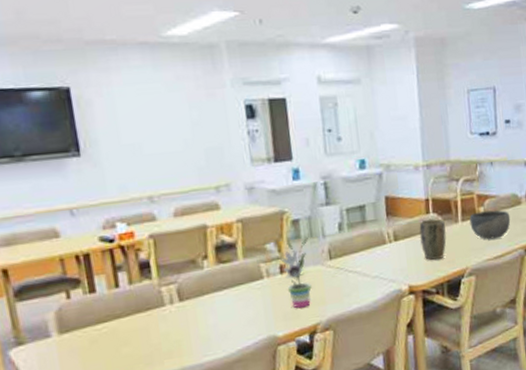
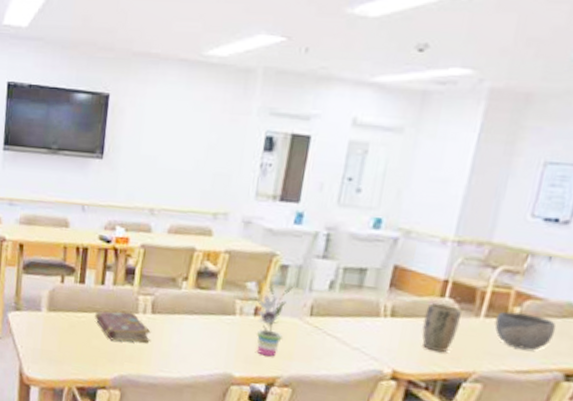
book: none [117,306,186,343] -> present [95,311,151,343]

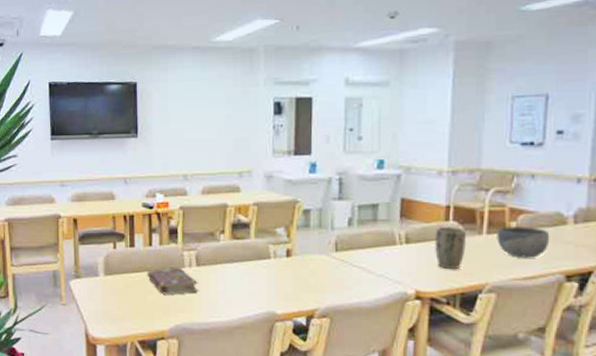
potted plant: present [256,285,293,357] -> none [287,227,317,292]

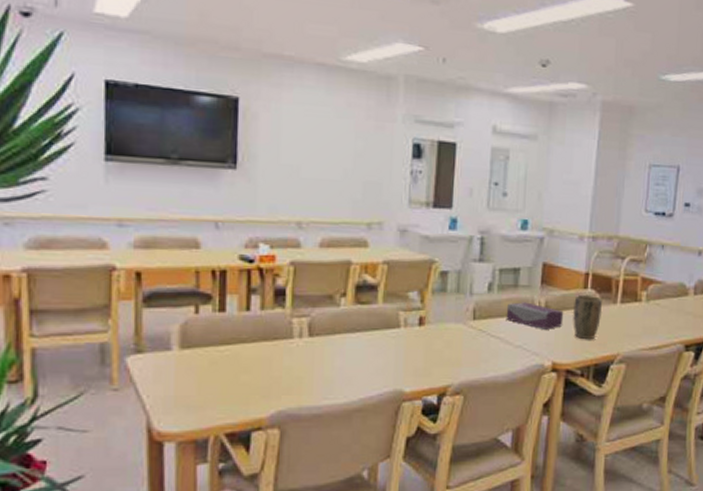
book: present [147,266,198,295] -> none [241,337,310,373]
tissue box: none [367,235,425,260] -> present [506,302,564,330]
bowl: present [497,227,550,258] -> none [629,296,674,328]

